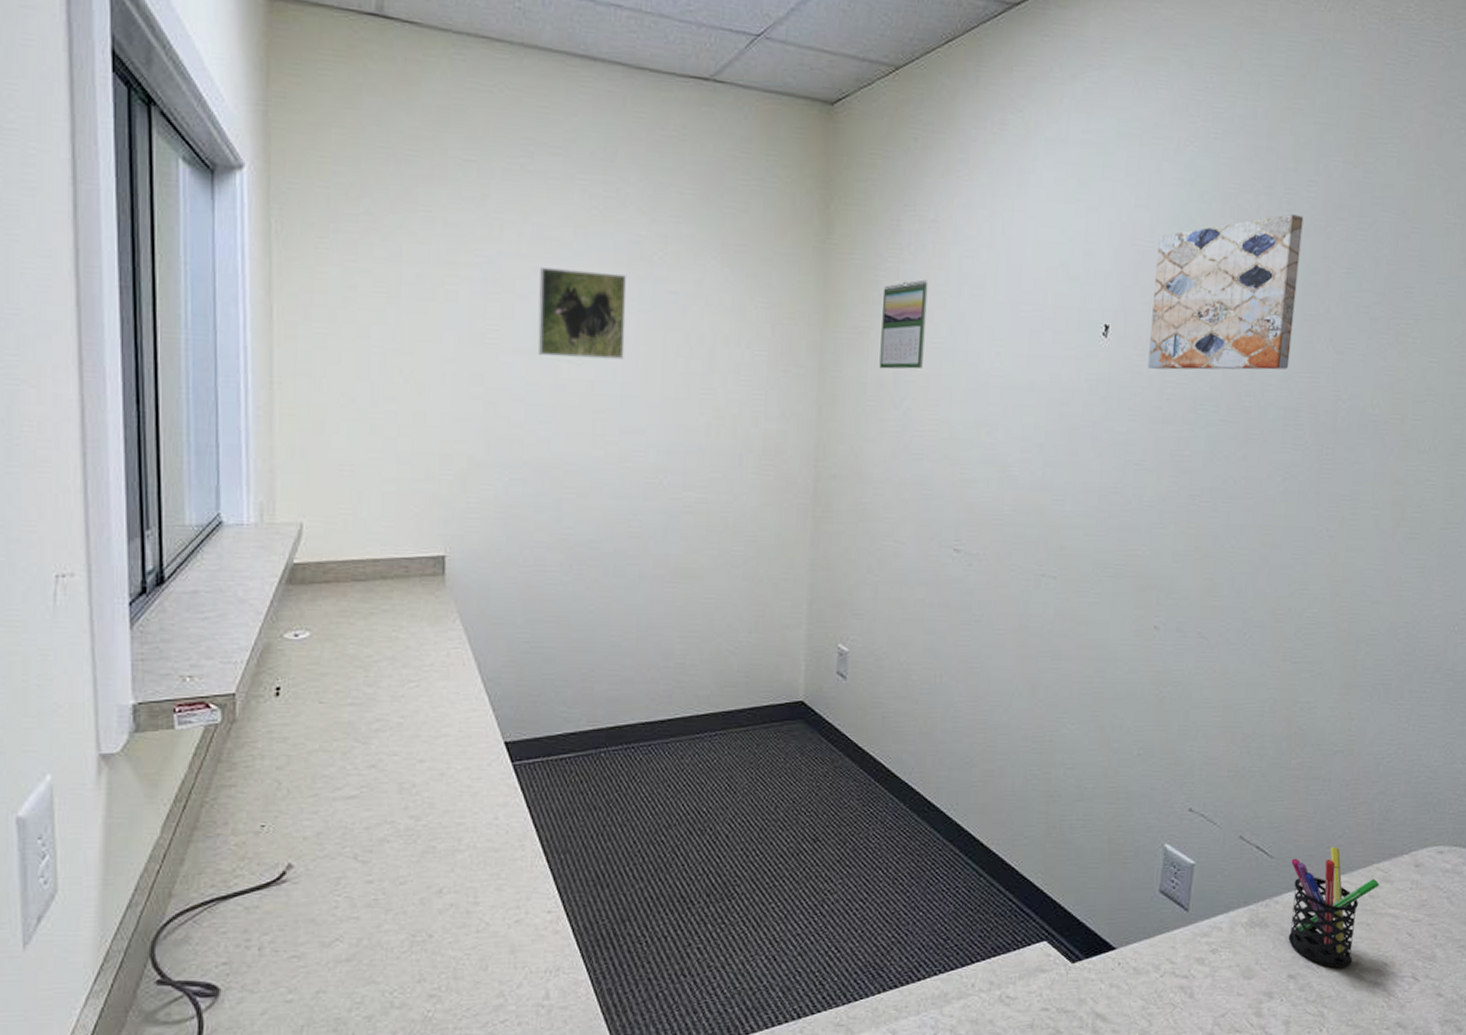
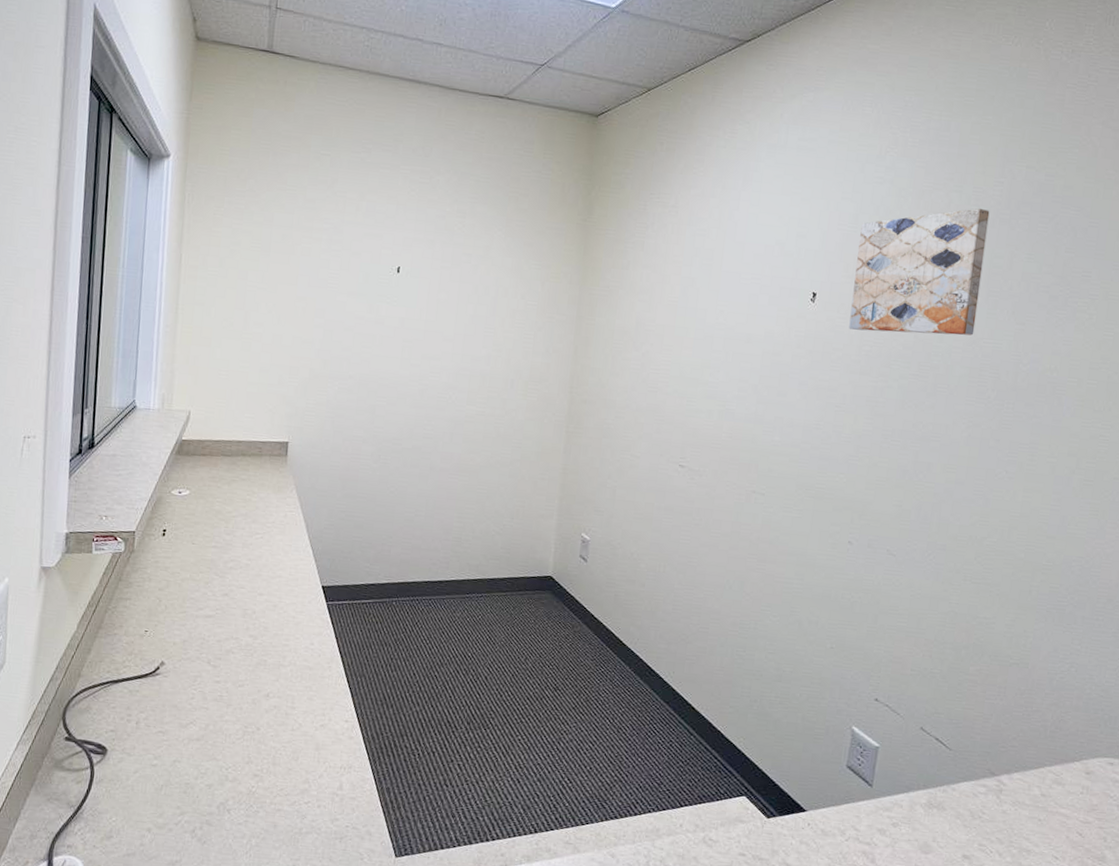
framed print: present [537,267,626,360] -> none [365,233,433,303]
calendar: present [879,279,928,369] -> none [625,251,667,321]
pen holder: present [1288,846,1380,968] -> none [964,746,1052,855]

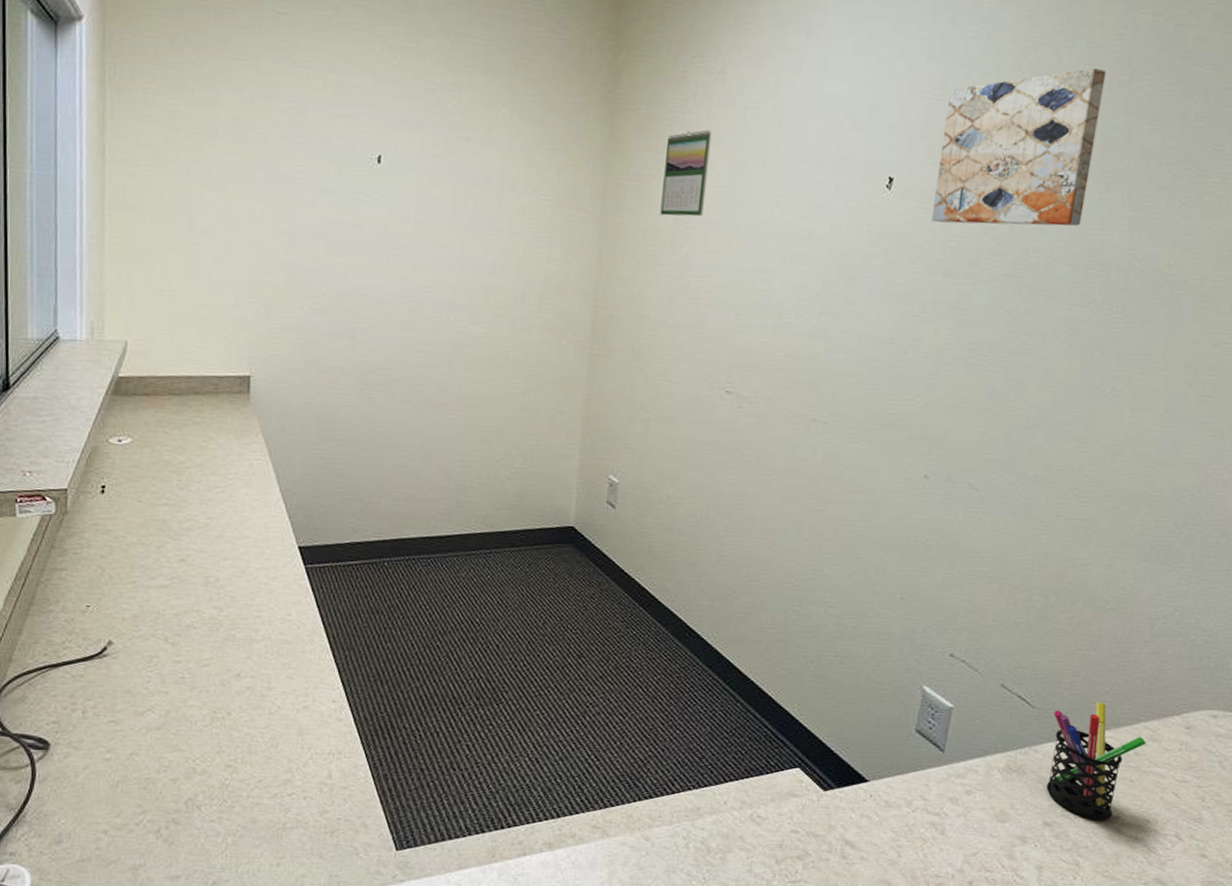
calendar: none [625,251,667,321] -> present [660,129,712,217]
pen holder: none [964,746,1052,855] -> present [1046,701,1147,820]

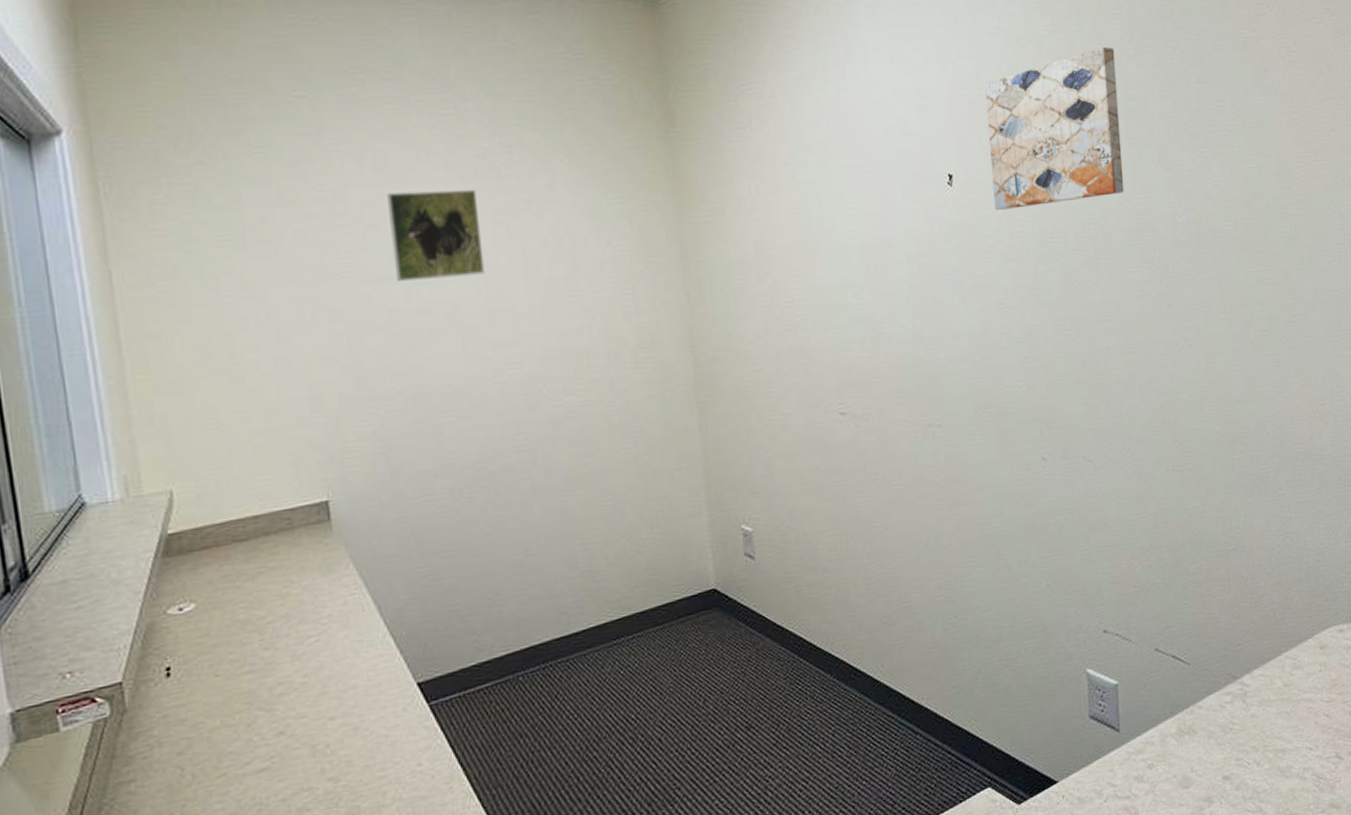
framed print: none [338,113,422,201] -> present [387,190,485,281]
calendar: present [660,129,712,217] -> none [733,154,782,247]
pen holder: present [1046,701,1147,820] -> none [1207,643,1292,762]

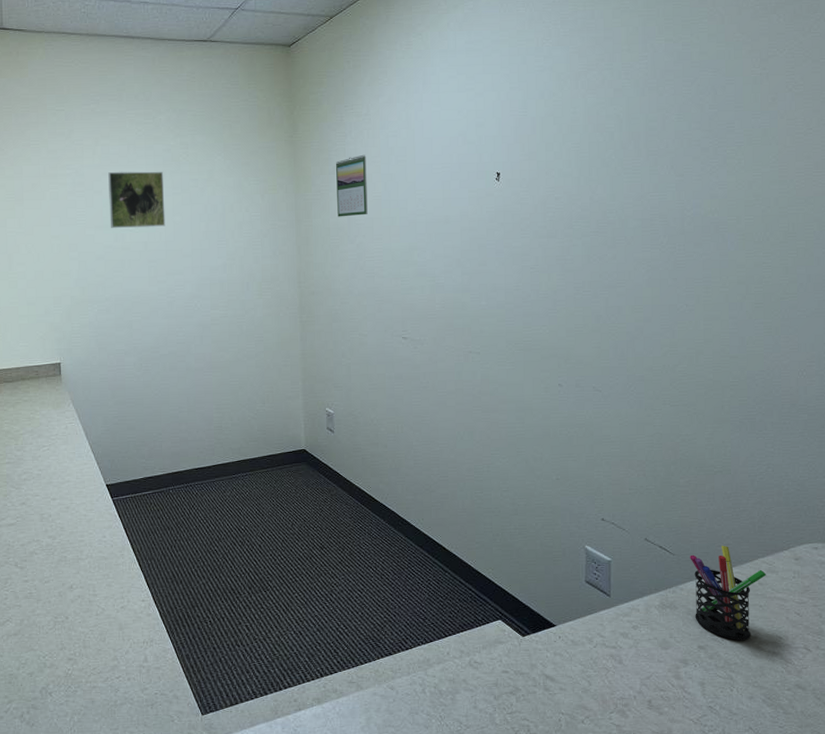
calendar: none [733,154,782,247] -> present [336,154,368,217]
wall art: present [985,47,1124,210] -> none [530,81,641,200]
pen holder: none [1207,643,1292,762] -> present [690,545,767,640]

